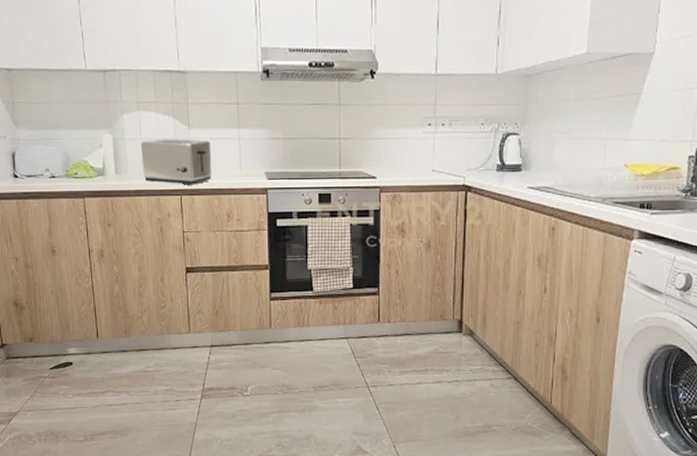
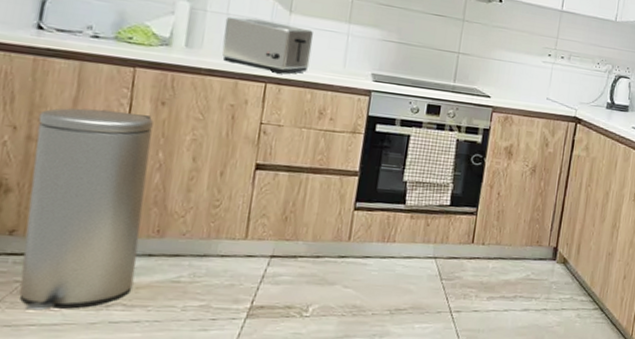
pedal bin: none [29,236,116,399] -> present [19,108,153,312]

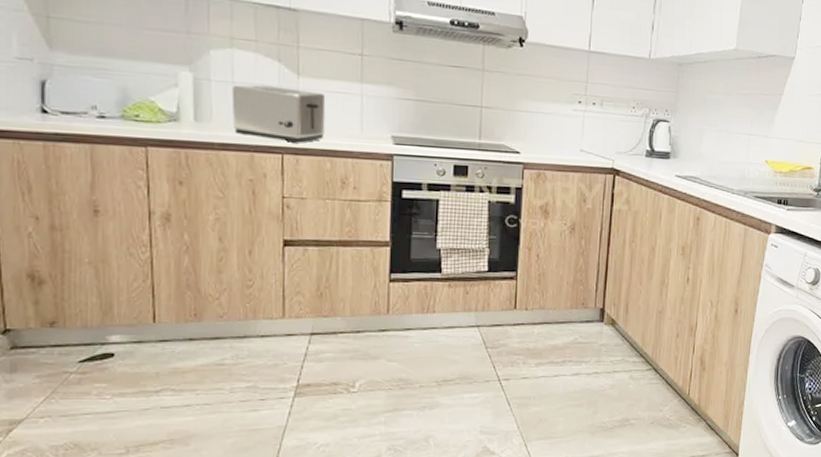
pedal bin: present [19,108,153,312] -> none [59,193,179,401]

